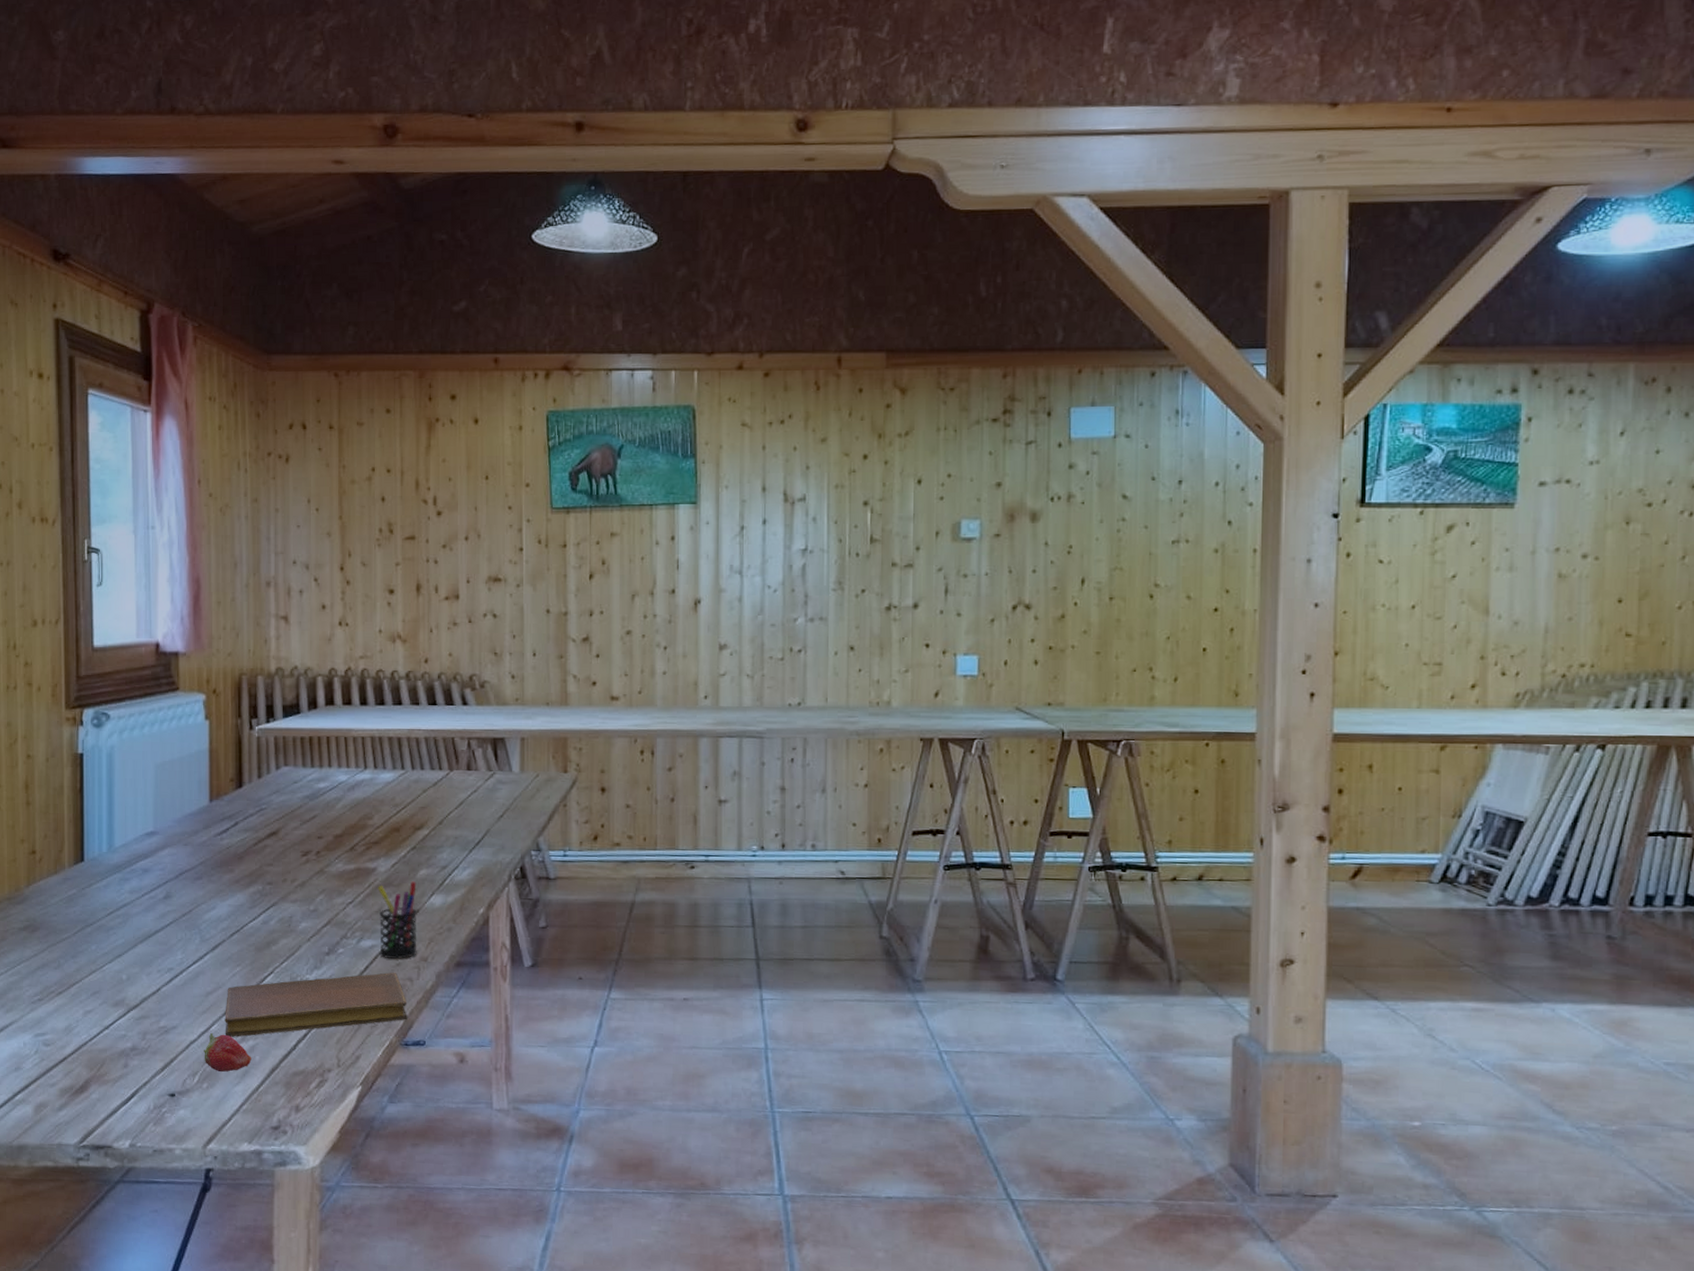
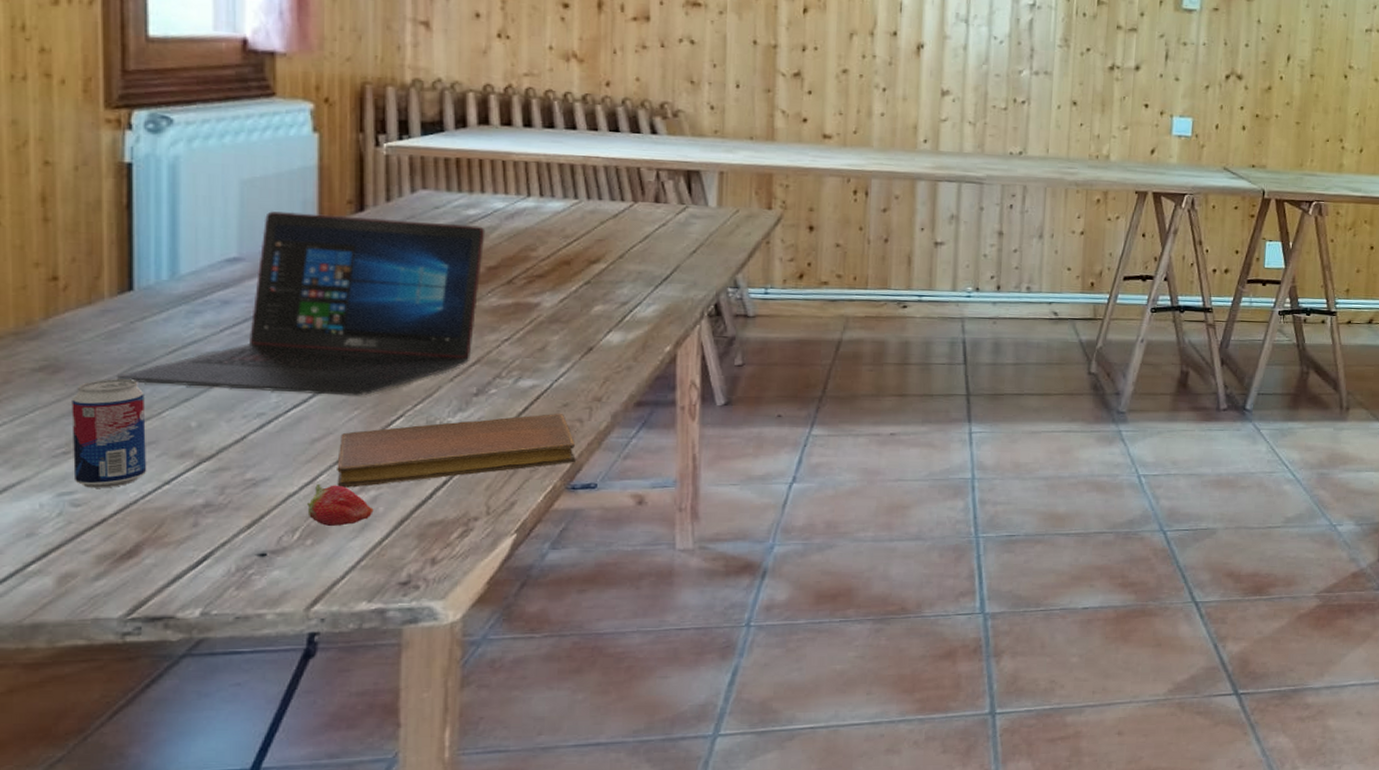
beverage can: none [44,937,93,1031] -> present [72,379,147,488]
laptop: none [73,790,333,954] -> present [117,211,486,396]
pen holder: present [377,881,417,959] -> none [541,317,591,399]

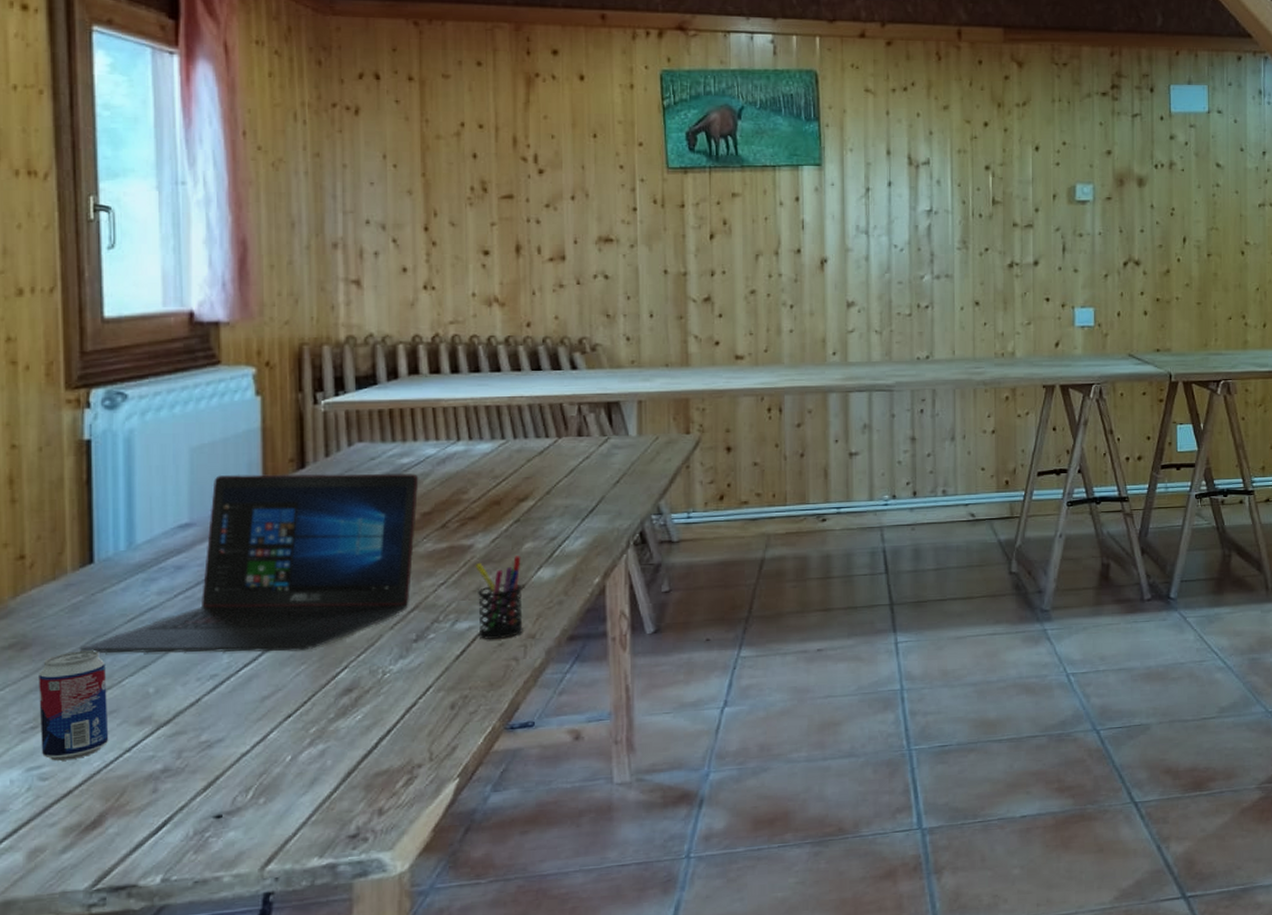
fruit: present [307,484,374,527] -> none [259,741,322,784]
notebook: present [337,413,576,488] -> none [286,653,513,743]
pen holder: none [541,317,591,399] -> present [475,556,523,639]

